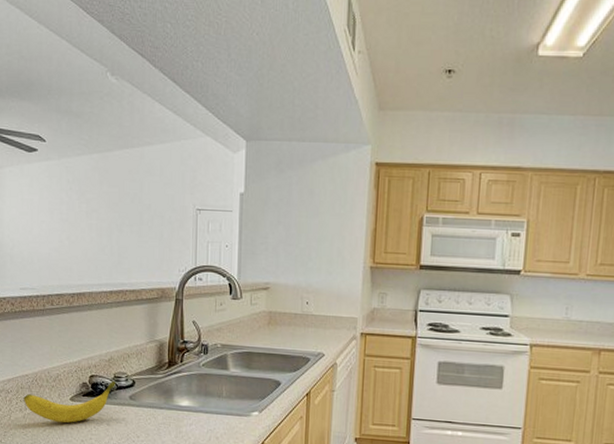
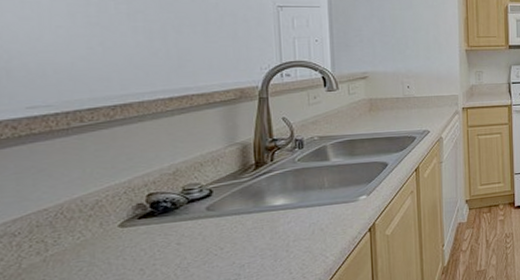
banana: present [23,381,116,423] -> none [41,195,186,257]

